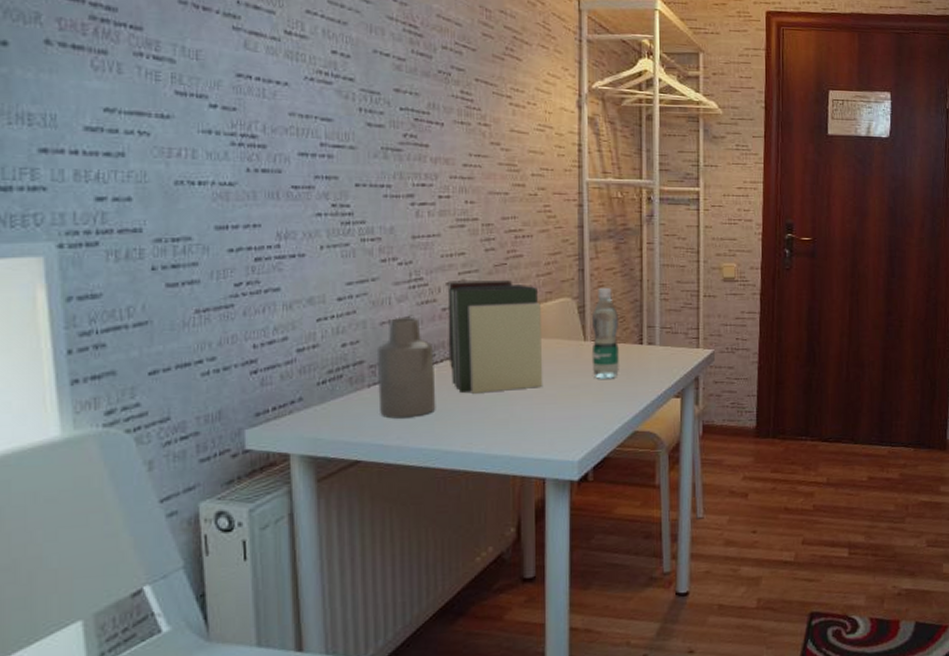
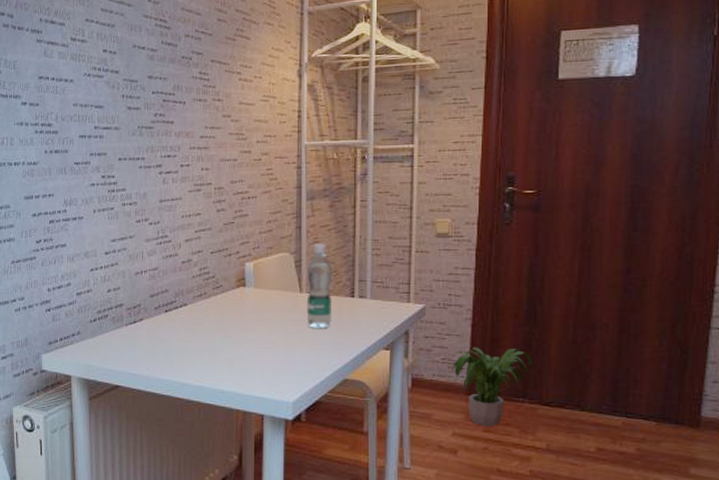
vase: present [376,318,436,417] -> none [132,269,176,352]
books: present [447,279,543,393] -> none [186,236,264,336]
potted plant: none [740,389,813,467] -> present [451,347,533,426]

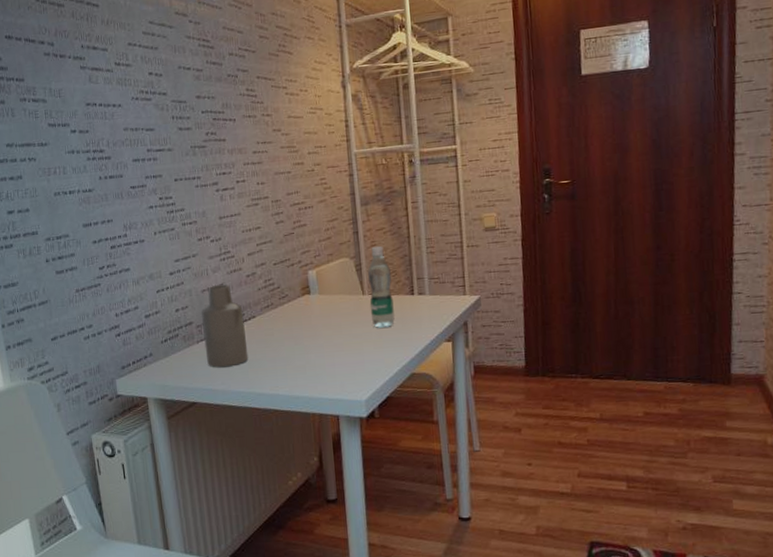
vase: none [132,269,176,352] -> present [200,284,249,367]
potted plant: present [451,347,533,426] -> none [508,329,581,404]

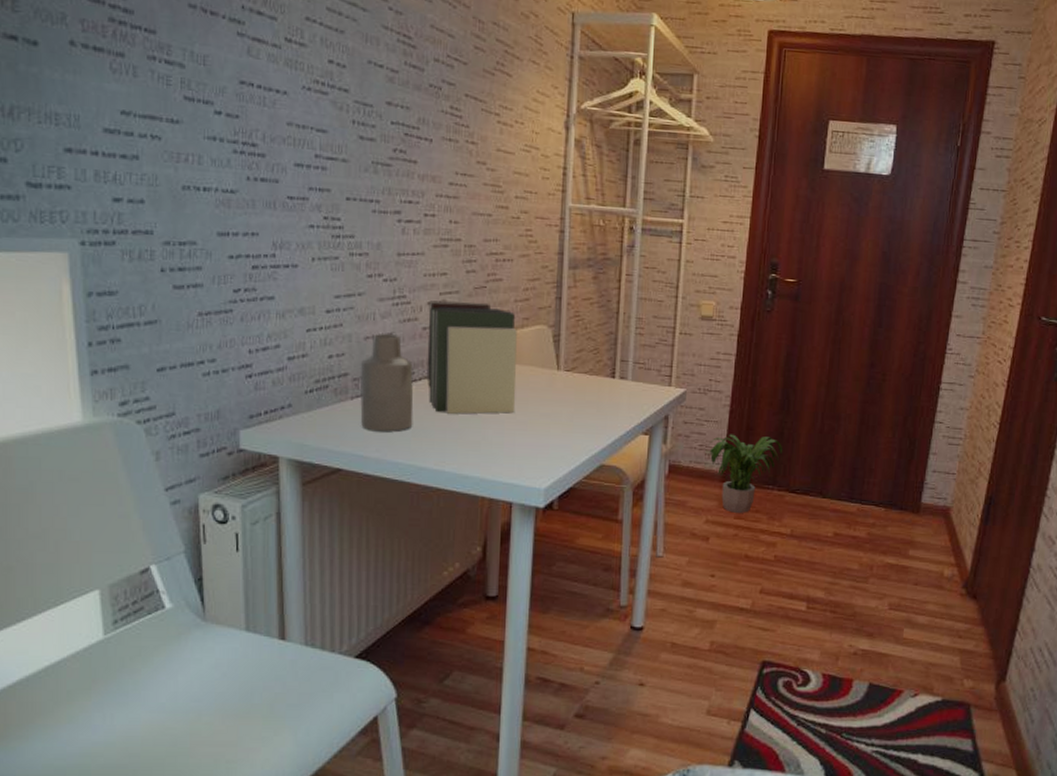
books: none [249,246,332,345] -> present [426,300,517,414]
bottle: present [368,245,395,328] -> none [563,317,592,410]
potted plant: none [508,329,581,404] -> present [708,434,783,513]

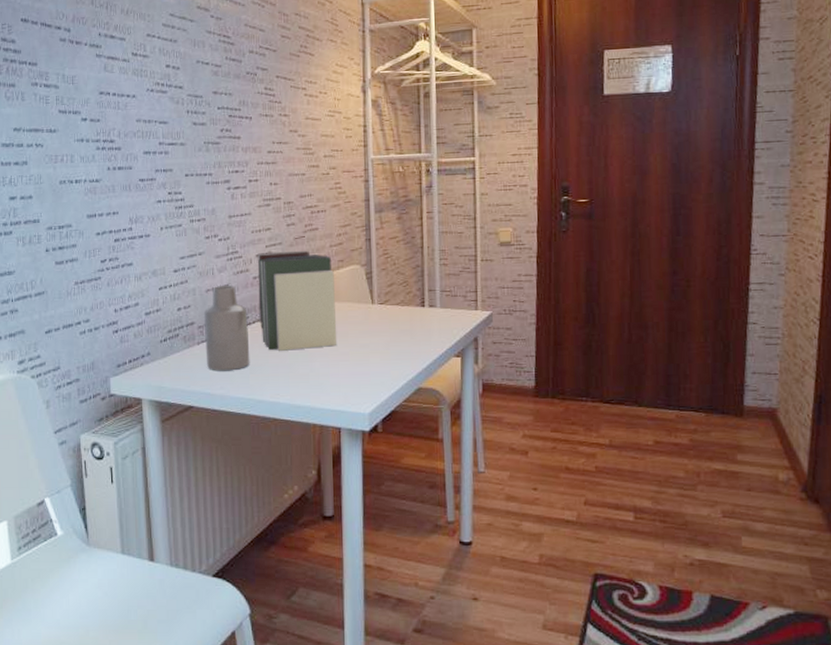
potted plant: present [708,434,783,513] -> none [518,350,593,426]

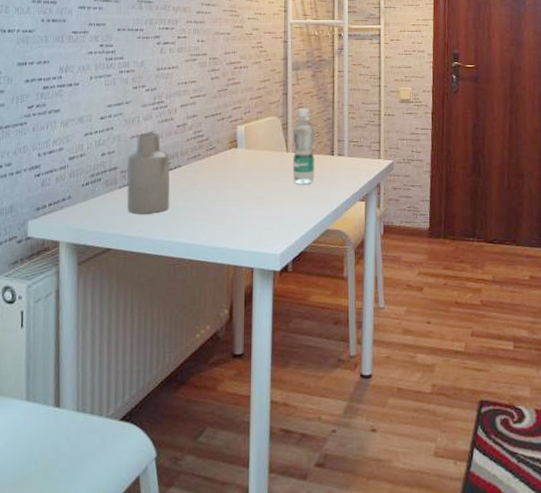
books: present [257,250,338,351] -> none [180,102,254,195]
bottle: none [378,254,404,339] -> present [292,108,314,184]

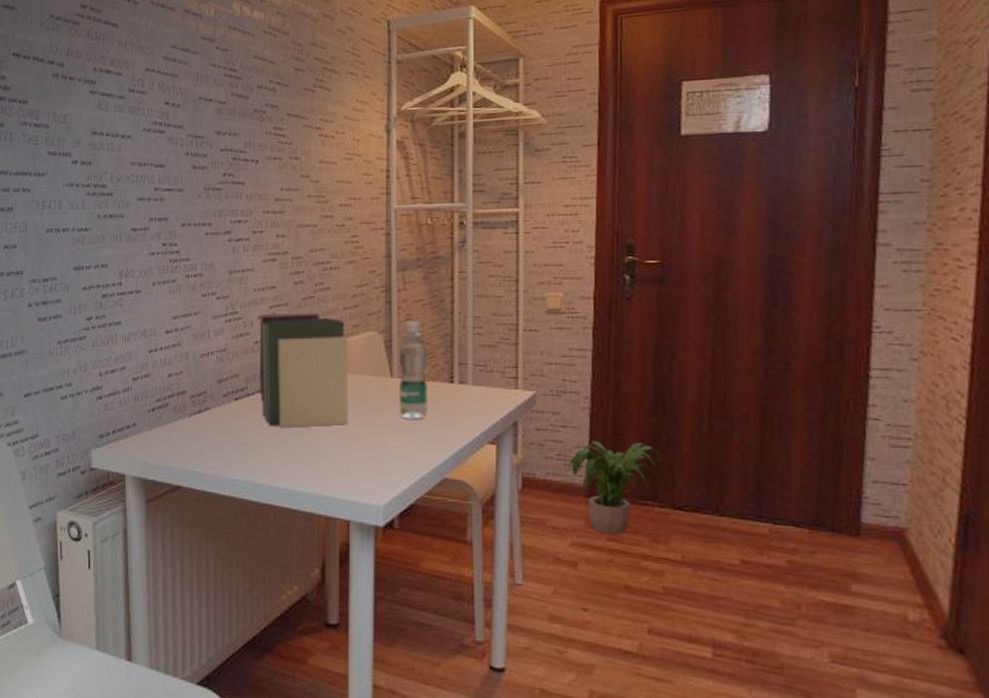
vase: present [126,133,170,213] -> none [196,350,248,447]
books: none [180,102,254,195] -> present [259,312,349,428]
potted plant: none [415,195,479,264] -> present [567,441,662,534]

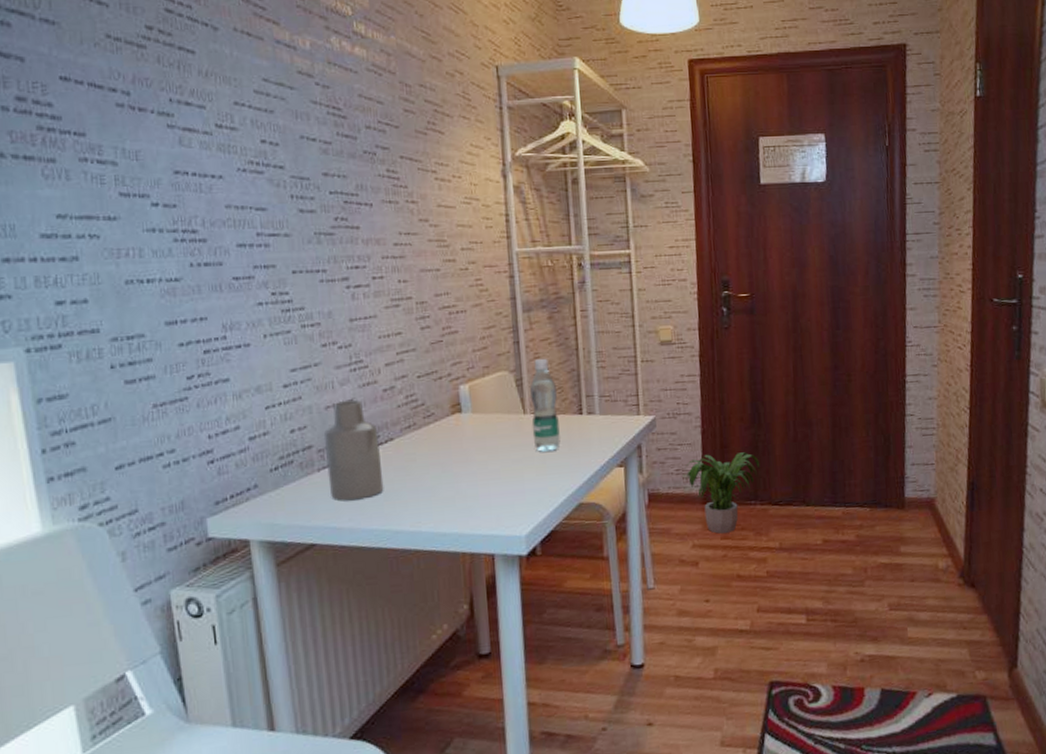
vase: none [196,350,248,447] -> present [323,400,384,500]
books: present [259,312,349,428] -> none [386,356,487,473]

